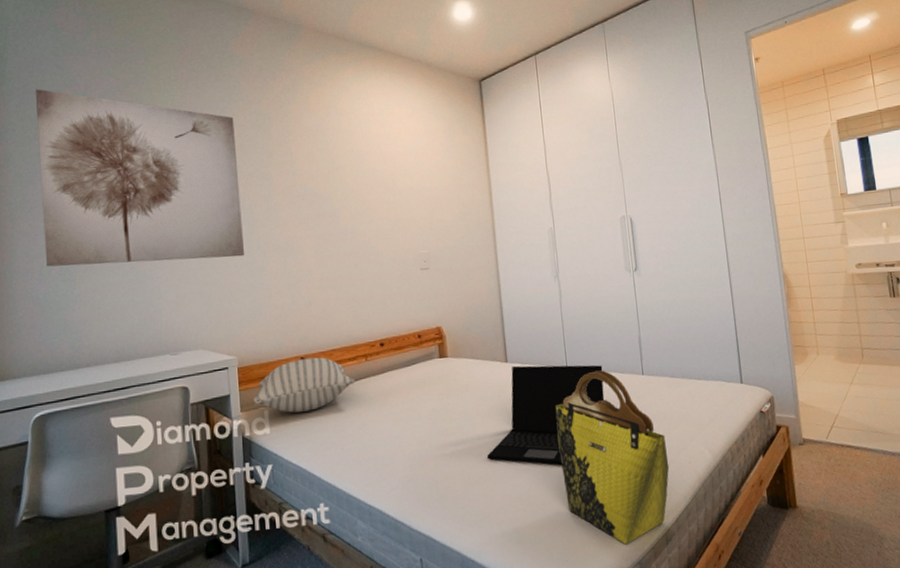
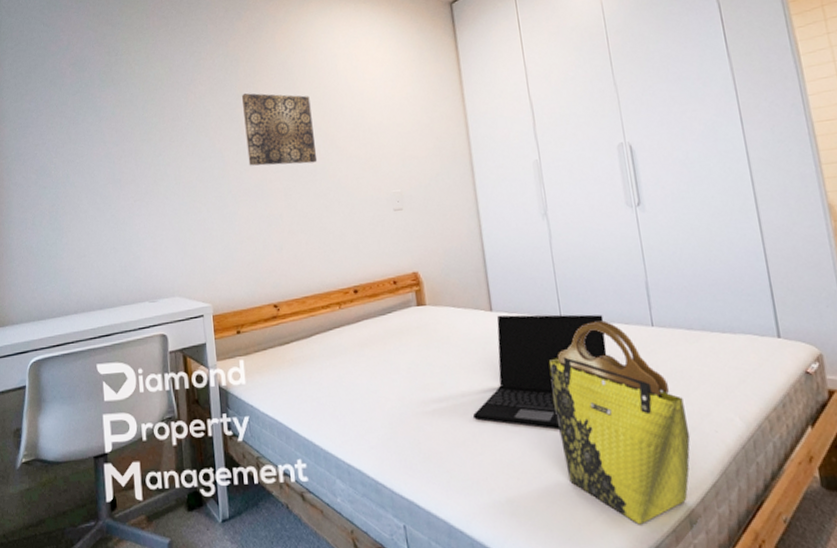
wall art: present [35,89,244,267] -> none [25,46,216,217]
pillow: present [253,357,355,413] -> none [228,304,329,363]
wall art: none [274,152,349,223] -> present [242,93,318,166]

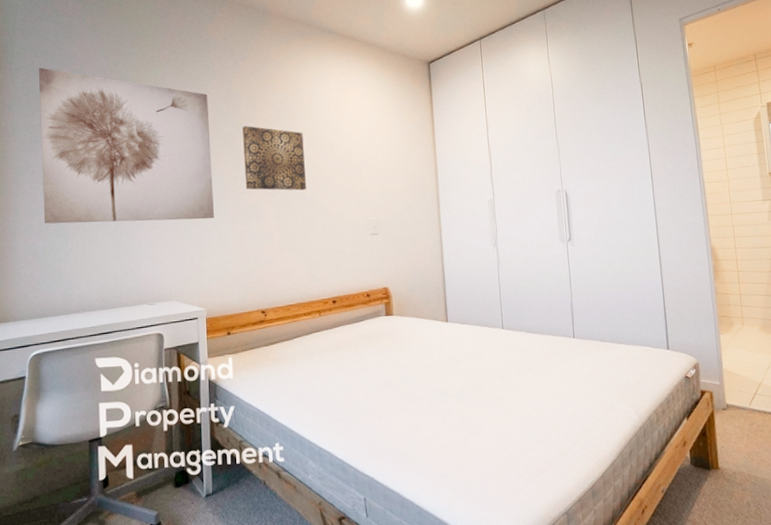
wall art: none [25,46,216,217] -> present [38,67,214,224]
laptop: present [473,314,607,428] -> none [427,325,538,418]
tote bag: present [549,320,691,525] -> none [491,332,597,495]

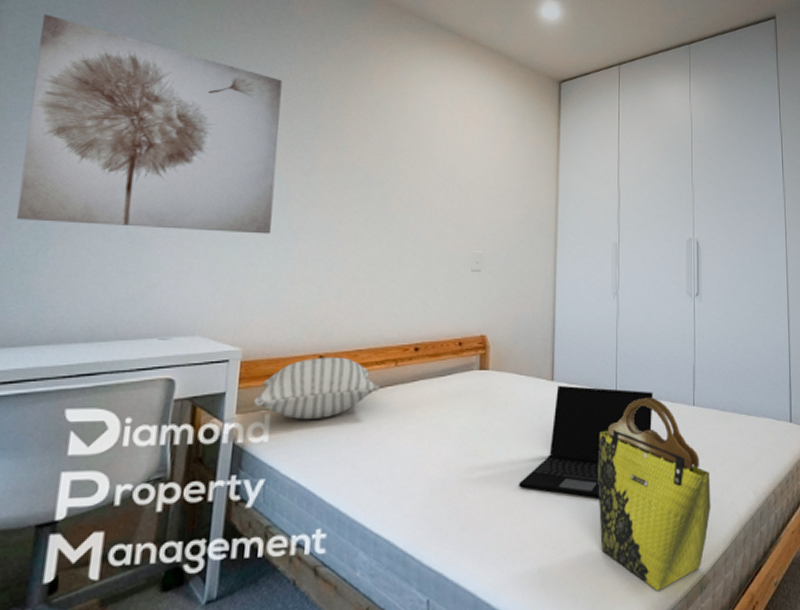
pillow: none [219,311,309,360] -> present [253,357,380,419]
wall art: present [243,126,307,191] -> none [318,125,401,210]
laptop: none [427,325,538,418] -> present [519,385,653,498]
tote bag: none [491,332,597,495] -> present [597,397,711,591]

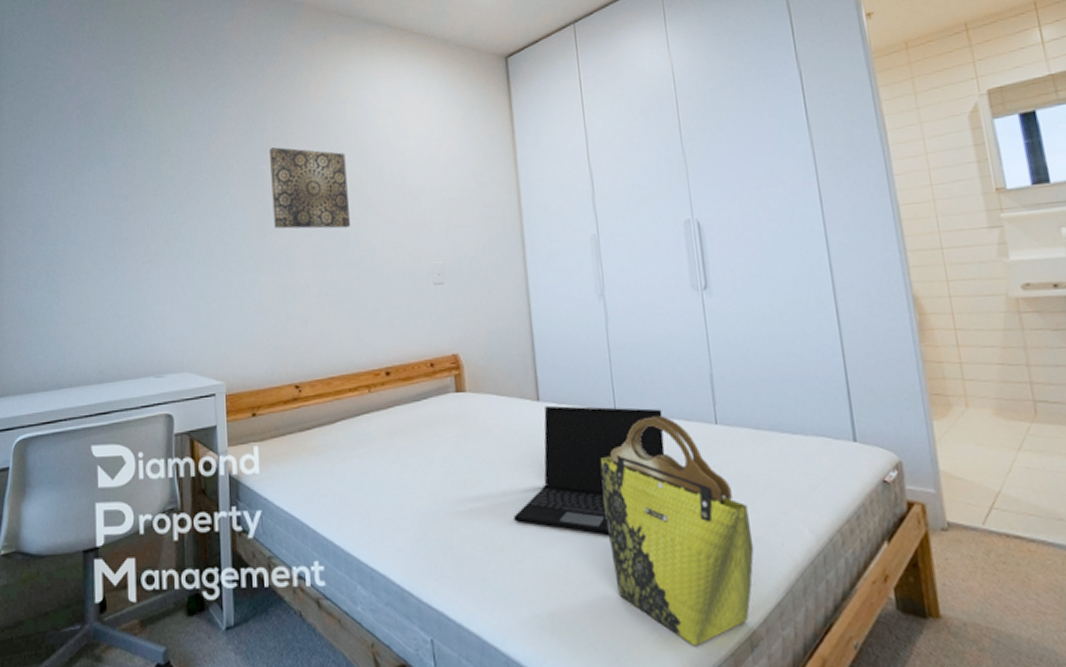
wall art: present [16,14,282,234] -> none [28,85,235,276]
pillow: present [253,357,380,419] -> none [241,386,356,450]
wall art: none [318,125,401,210] -> present [270,147,351,229]

